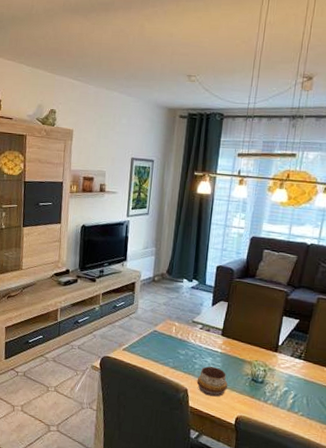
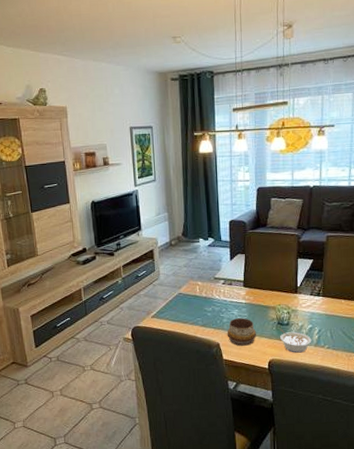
legume: none [252,385,286,415] -> present [280,328,312,353]

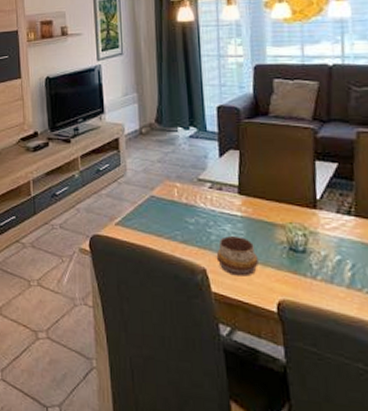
legume: present [280,328,312,353] -> none [293,256,342,296]

